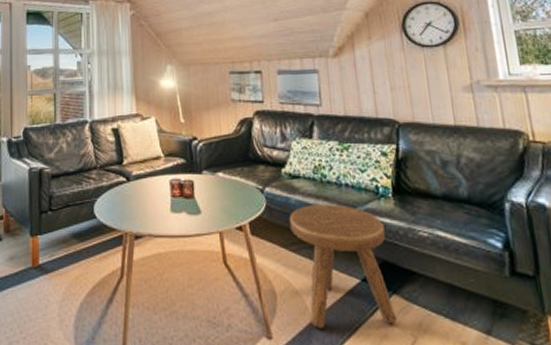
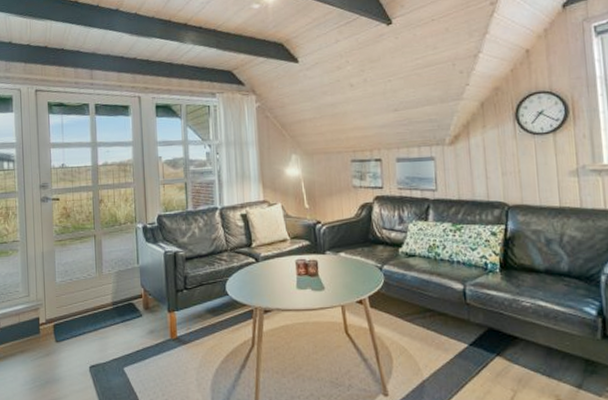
stool: present [289,205,398,328] -> none [405,279,500,386]

